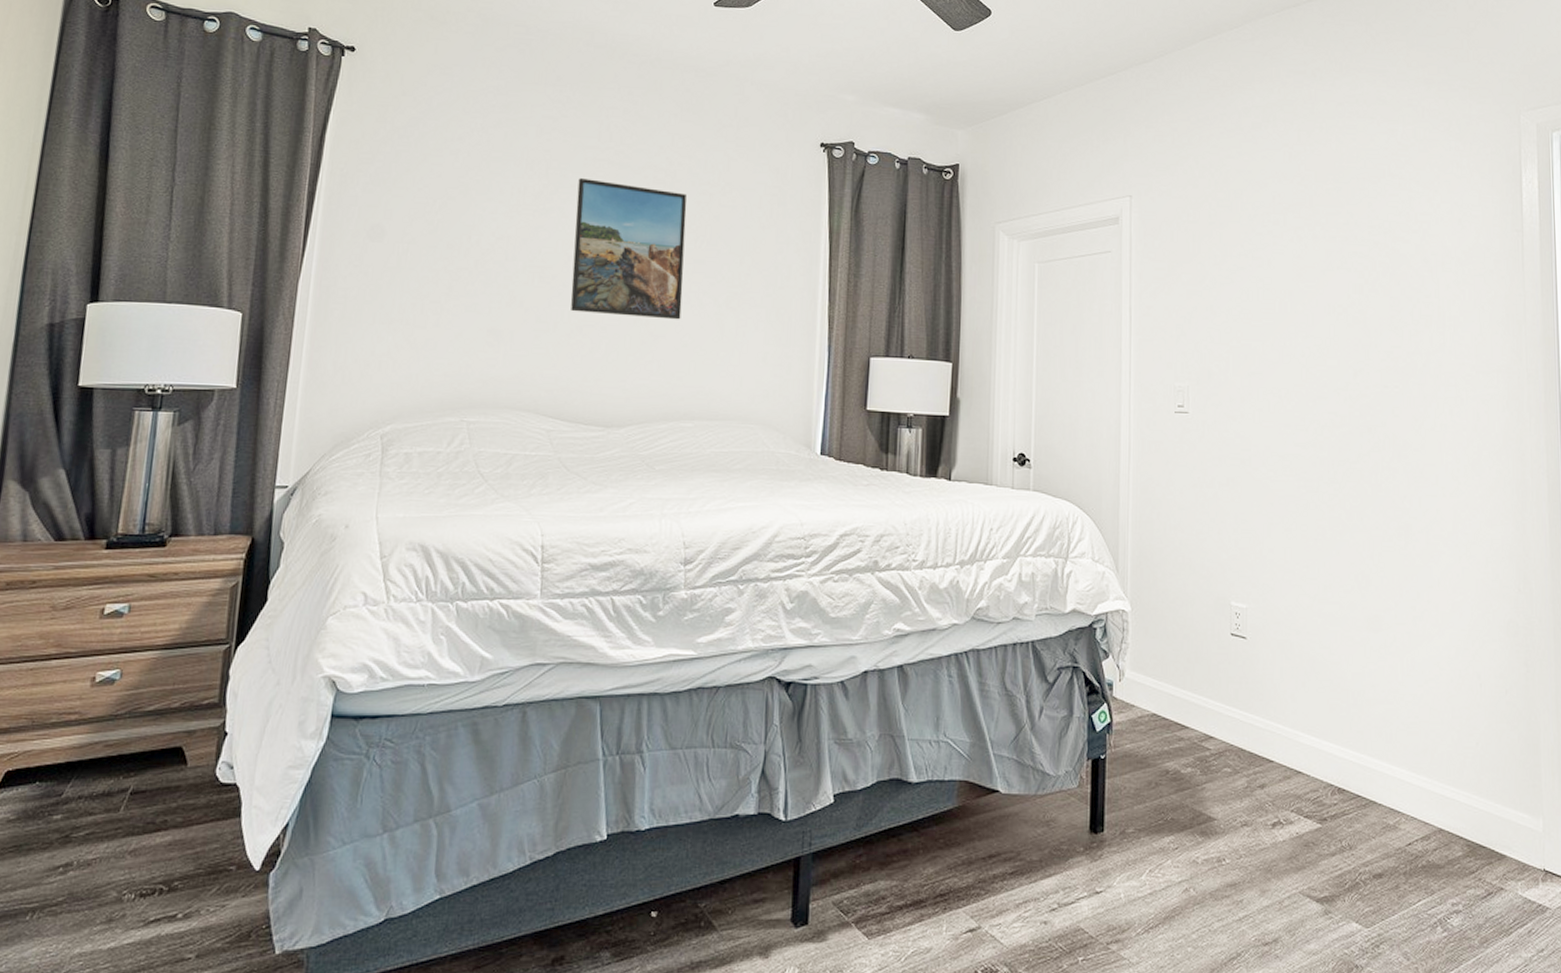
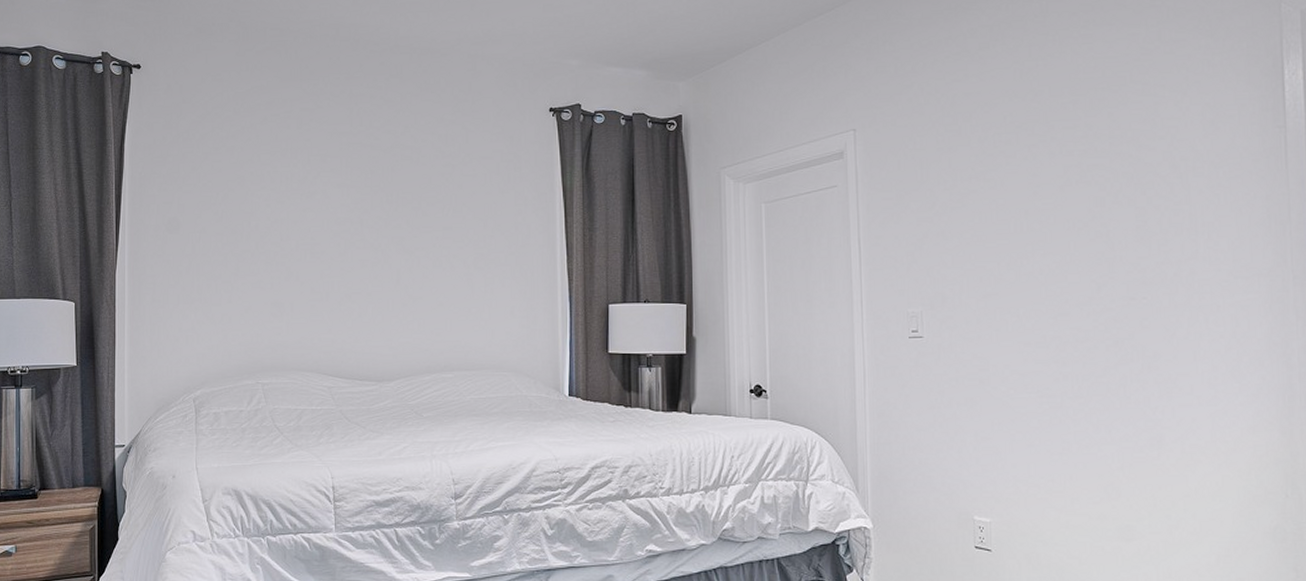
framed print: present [571,178,687,320] -> none [336,162,435,283]

